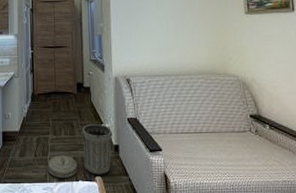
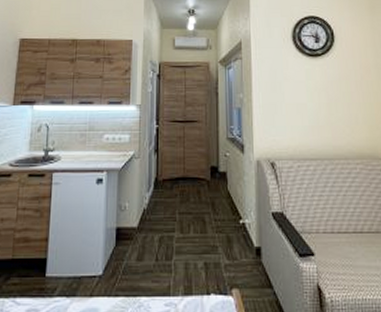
trash can: present [47,124,113,178] -> none [171,220,254,290]

